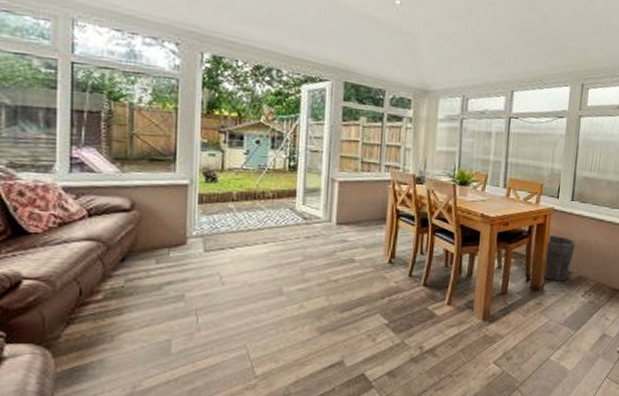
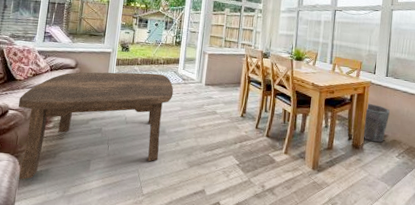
coffee table: none [38,212,291,379] -> present [18,72,174,180]

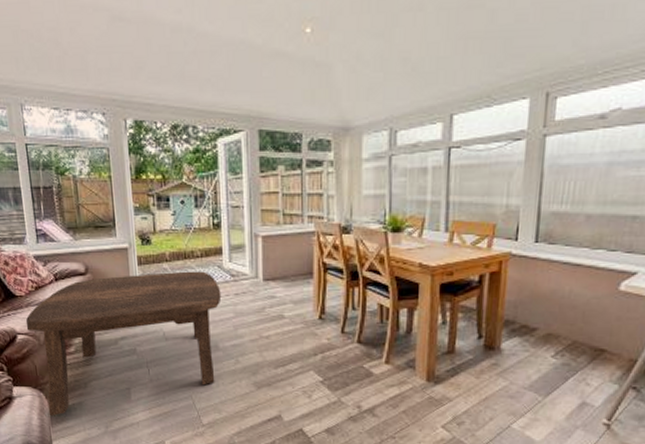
waste bin: present [362,103,390,143] -> none [498,284,542,339]

